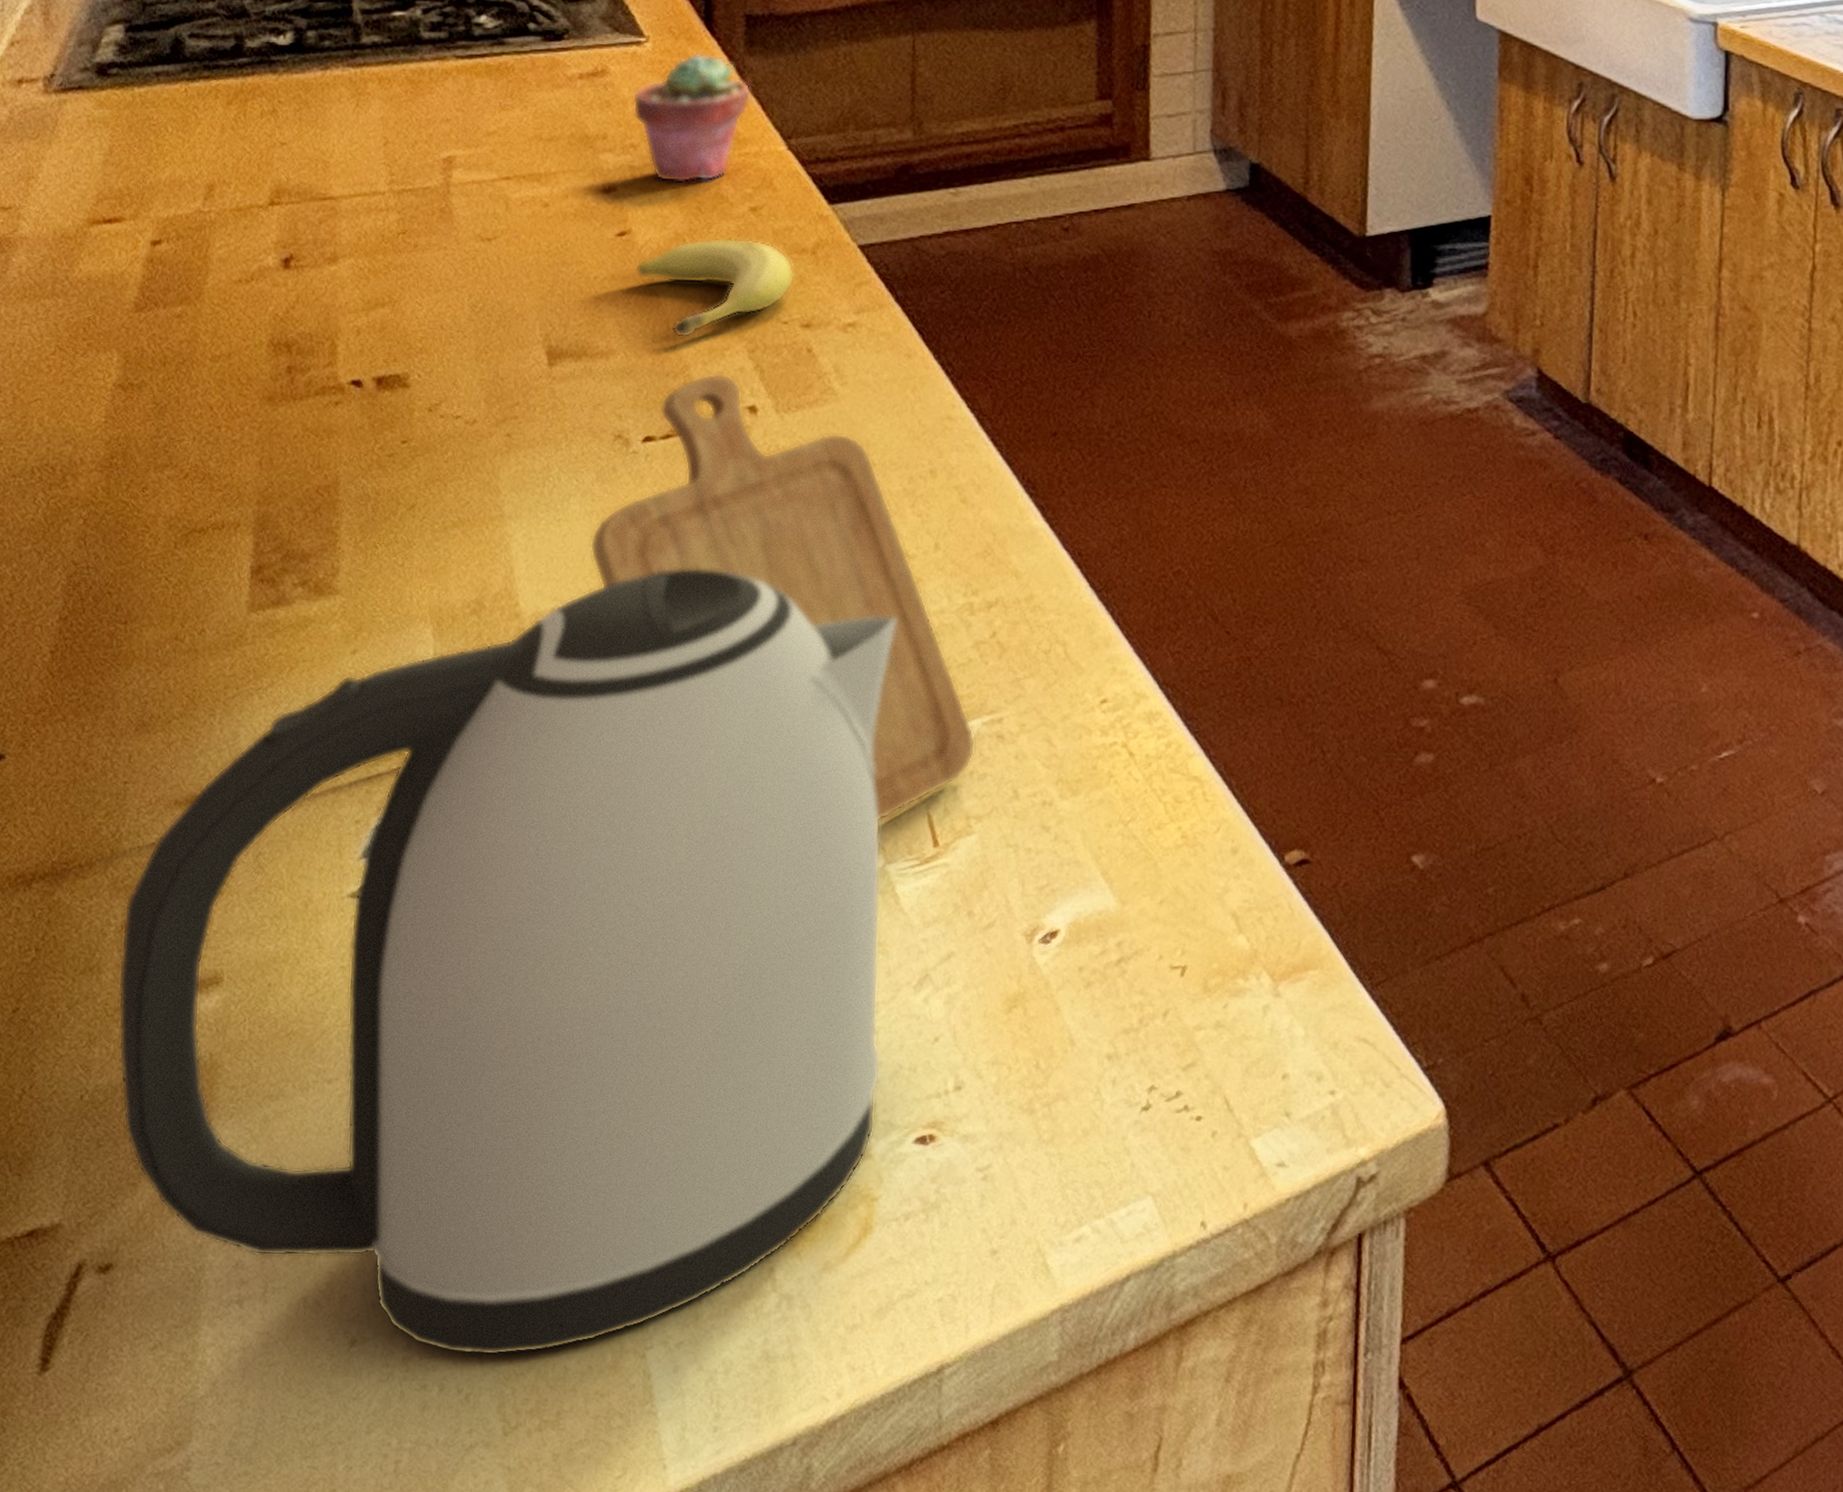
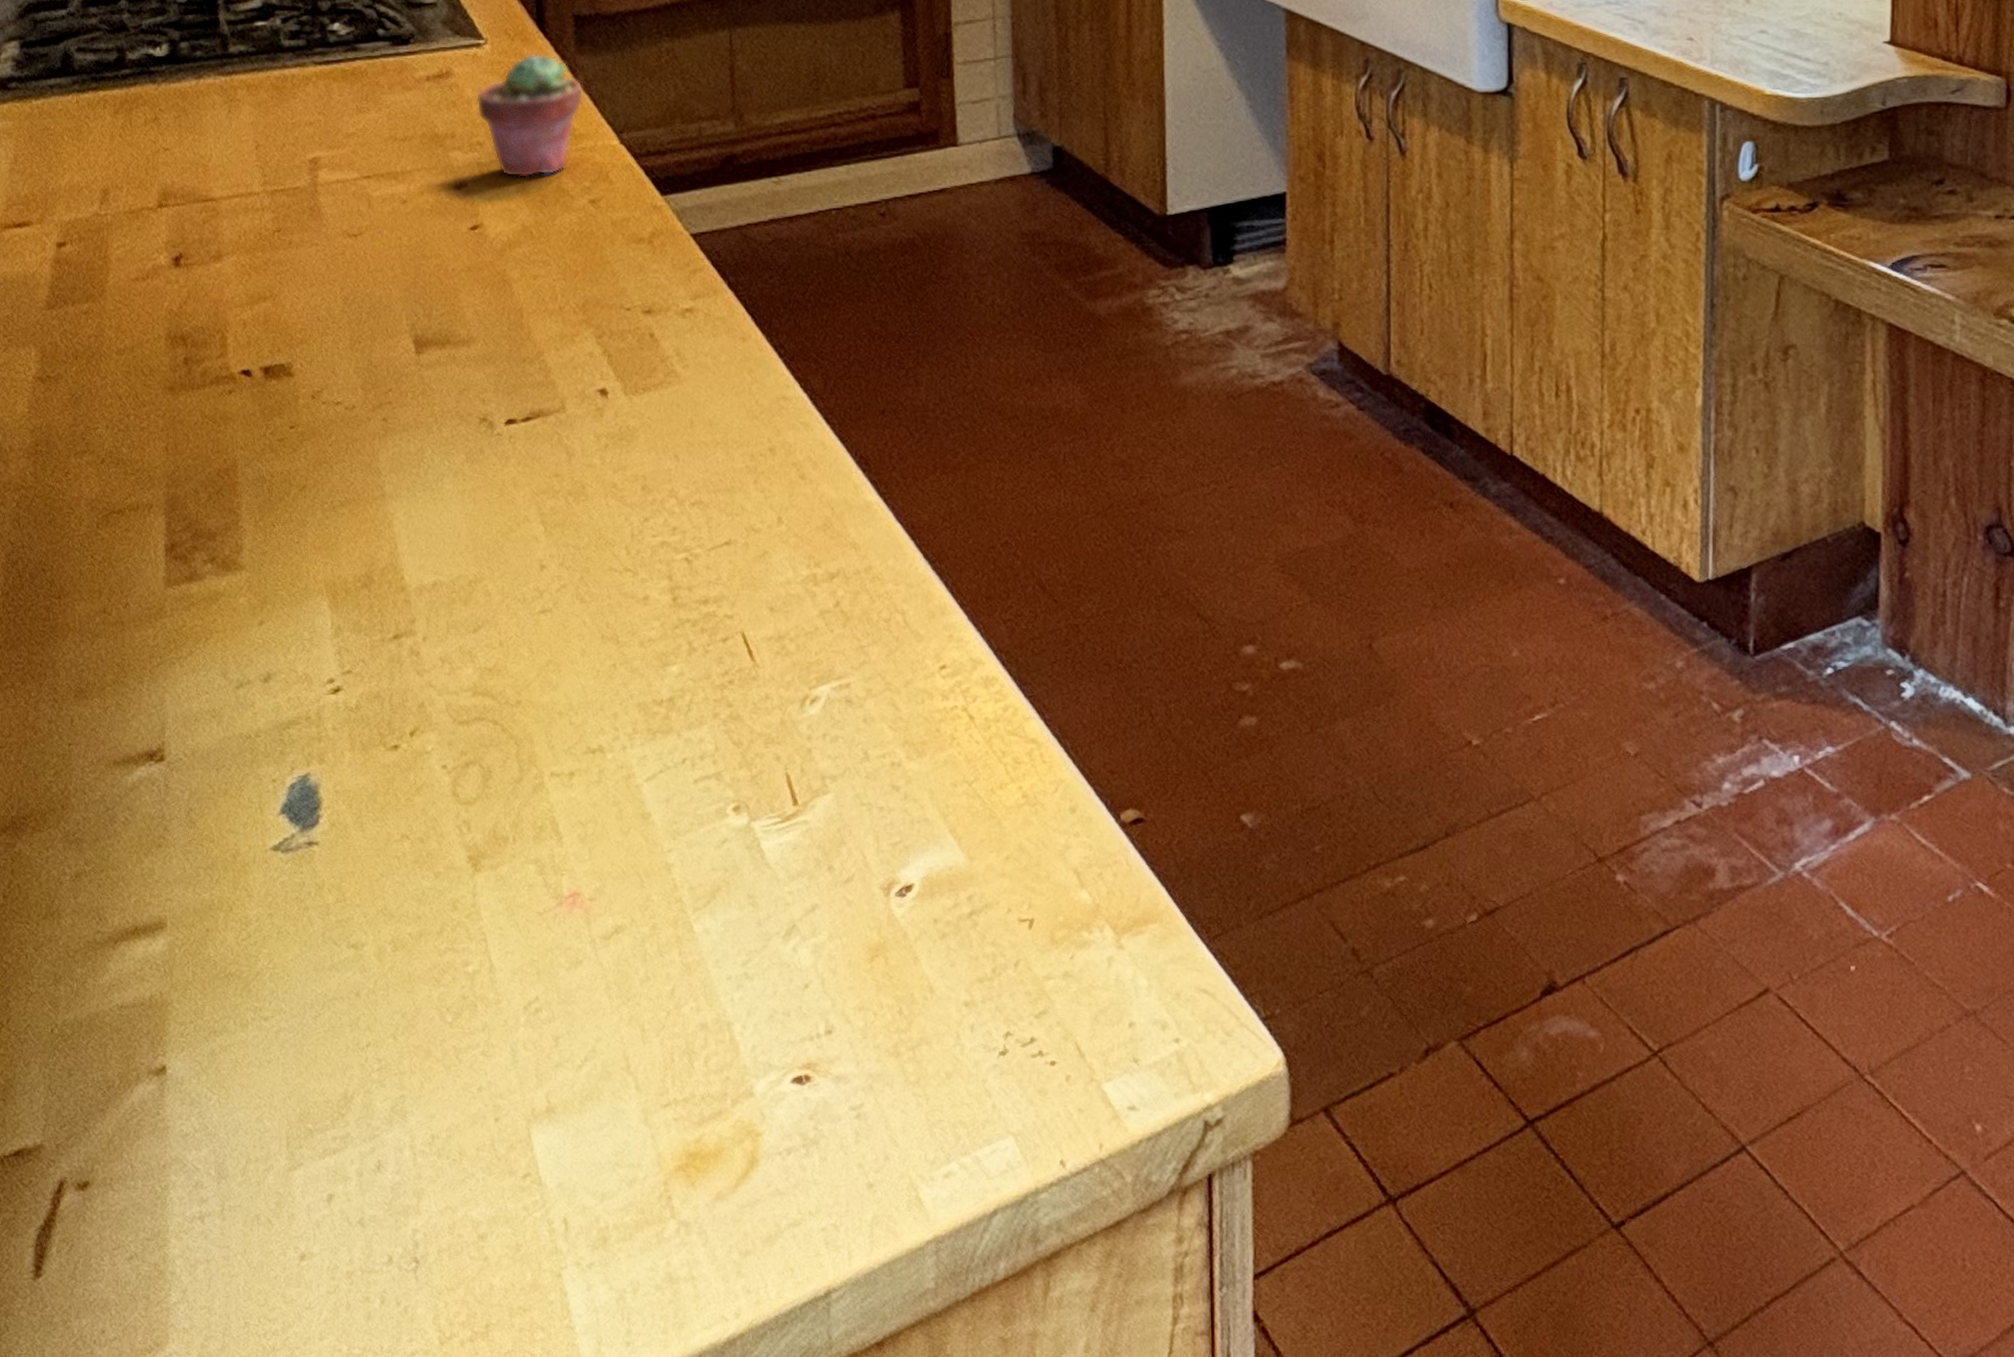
kettle: present [118,569,897,1356] -> none [76,544,757,1273]
chopping board: present [590,373,976,822] -> none [464,358,827,782]
fruit: present [636,237,795,338] -> none [489,229,634,326]

